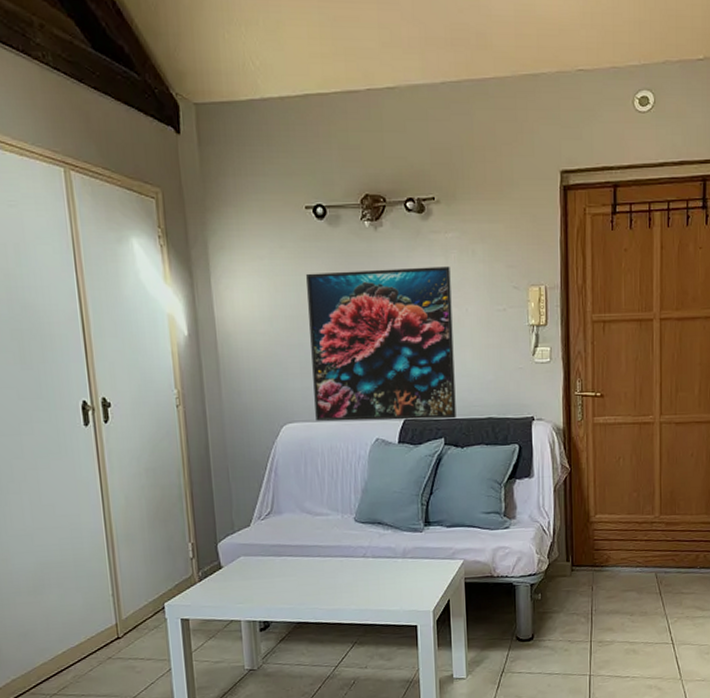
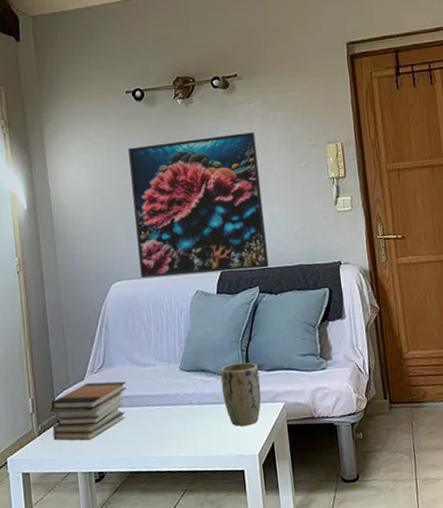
book stack: none [213,529,296,589] -> present [50,381,126,441]
plant pot: none [397,517,440,582] -> present [220,362,262,426]

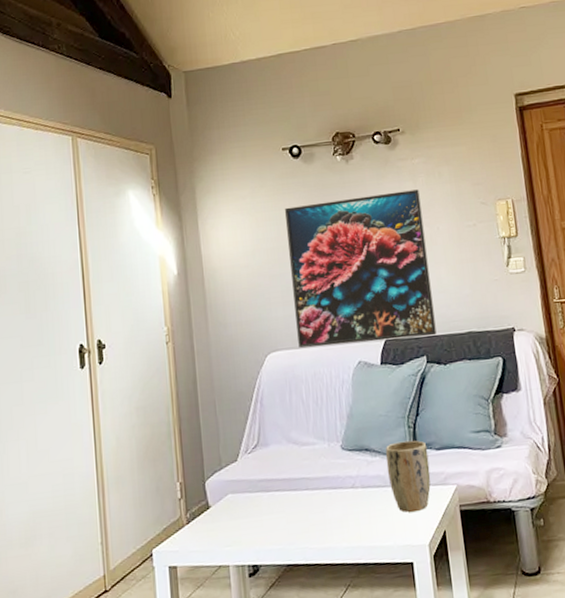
book stack: present [50,381,126,441] -> none [200,462,283,530]

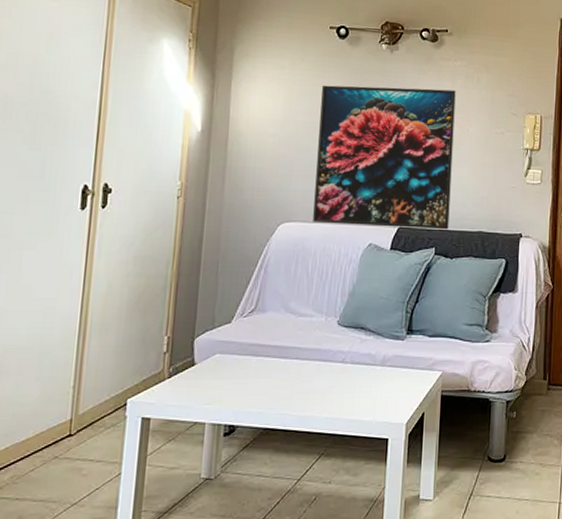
plant pot: present [385,440,431,512] -> none [378,324,421,391]

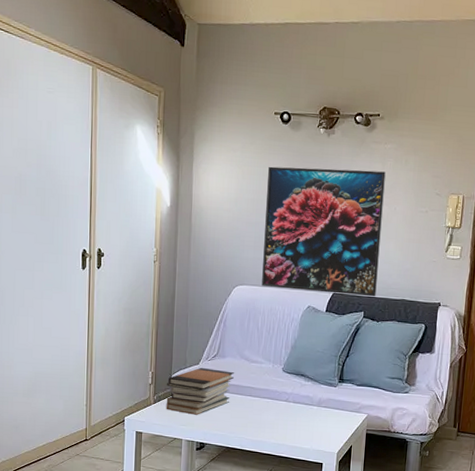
book stack: none [185,326,276,389] -> present [166,367,234,415]

